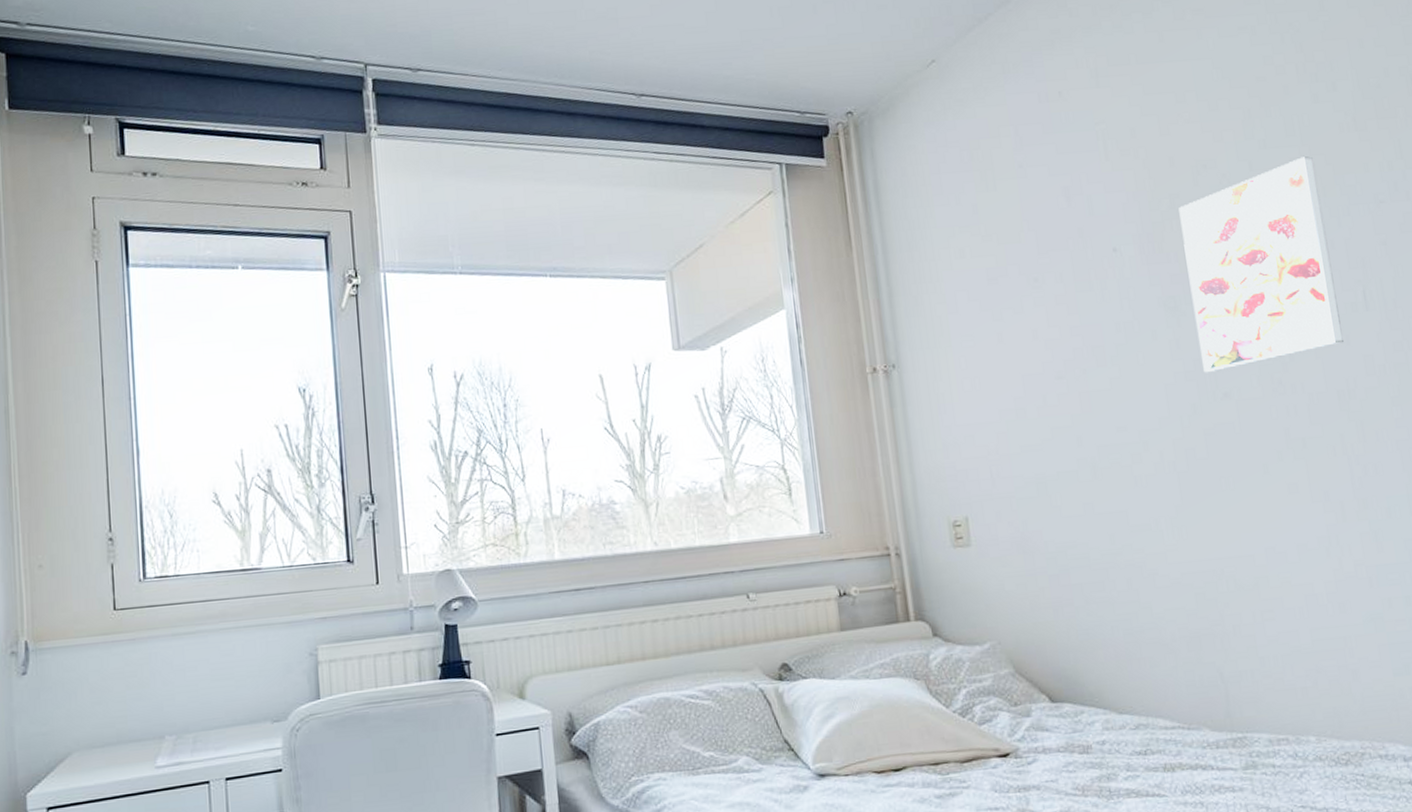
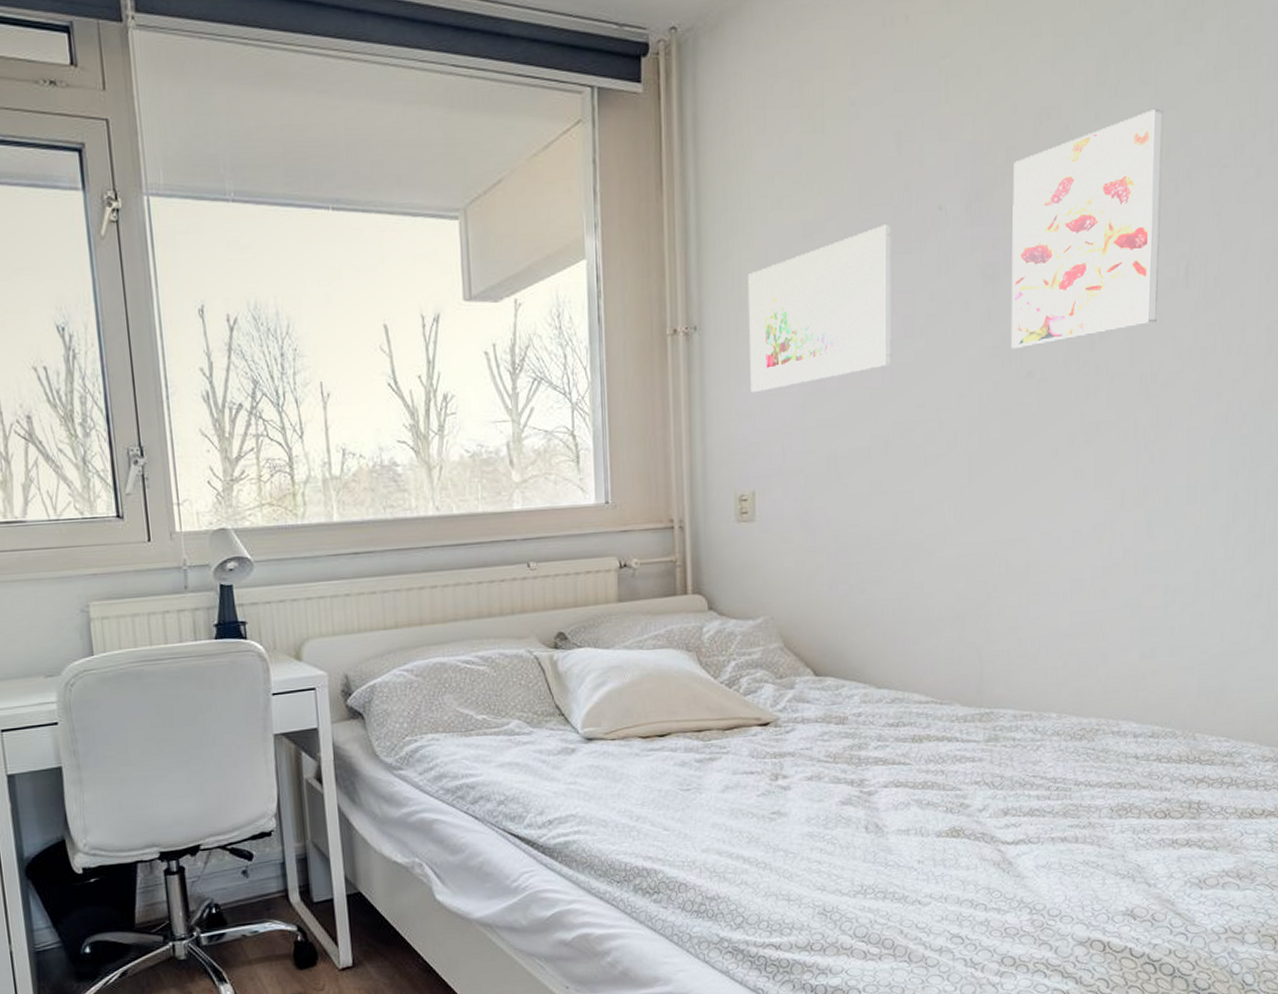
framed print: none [939,266,1088,424] -> present [747,224,892,393]

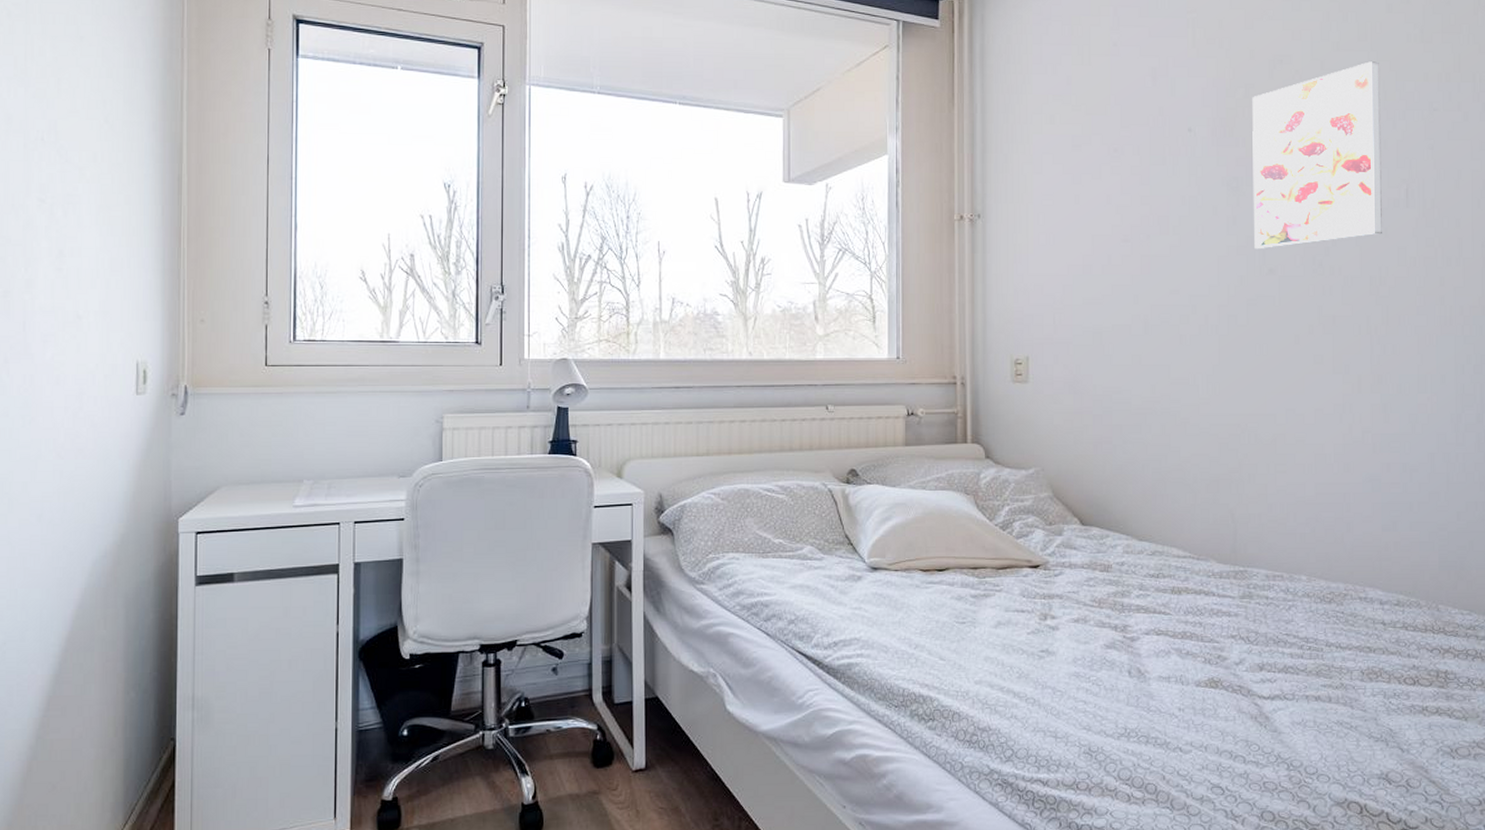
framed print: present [747,224,892,393] -> none [1024,141,1149,273]

